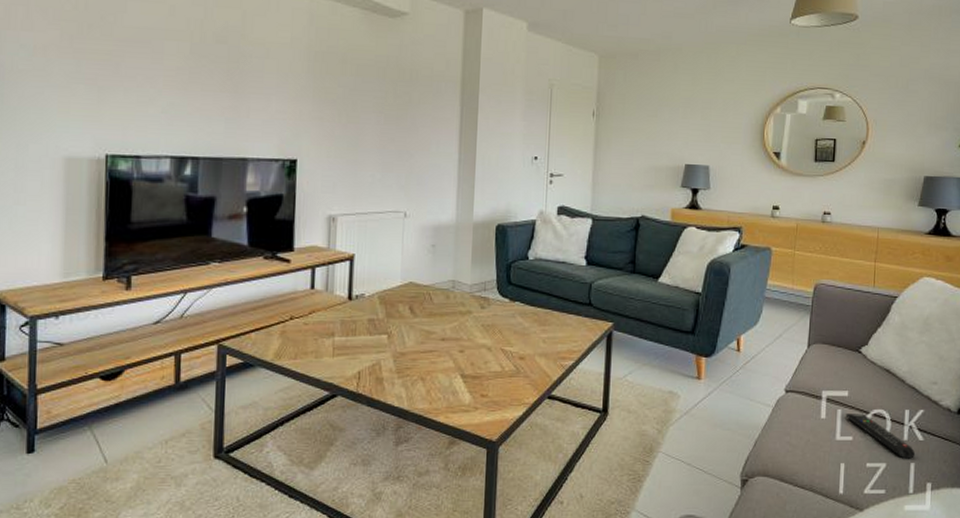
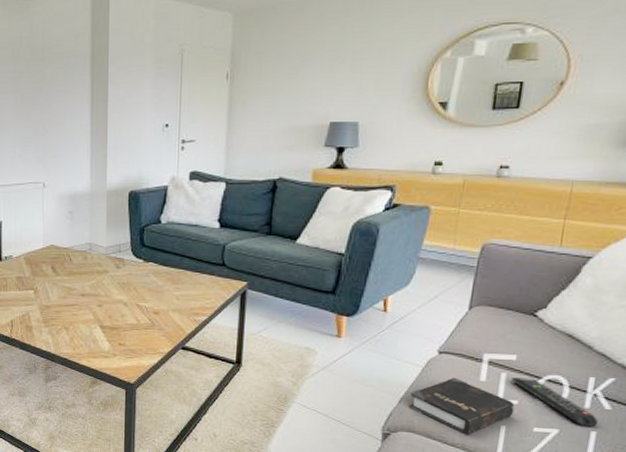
hardback book: none [763,416,850,475] -> present [409,377,515,435]

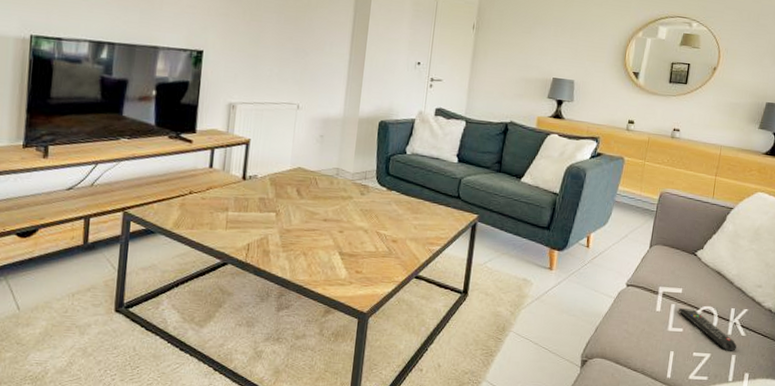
hardback book: present [409,377,515,435] -> none [603,308,681,360]

